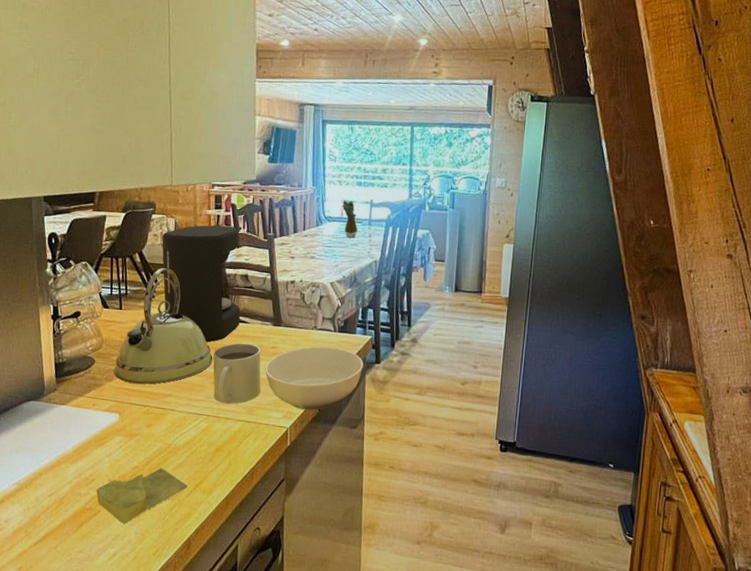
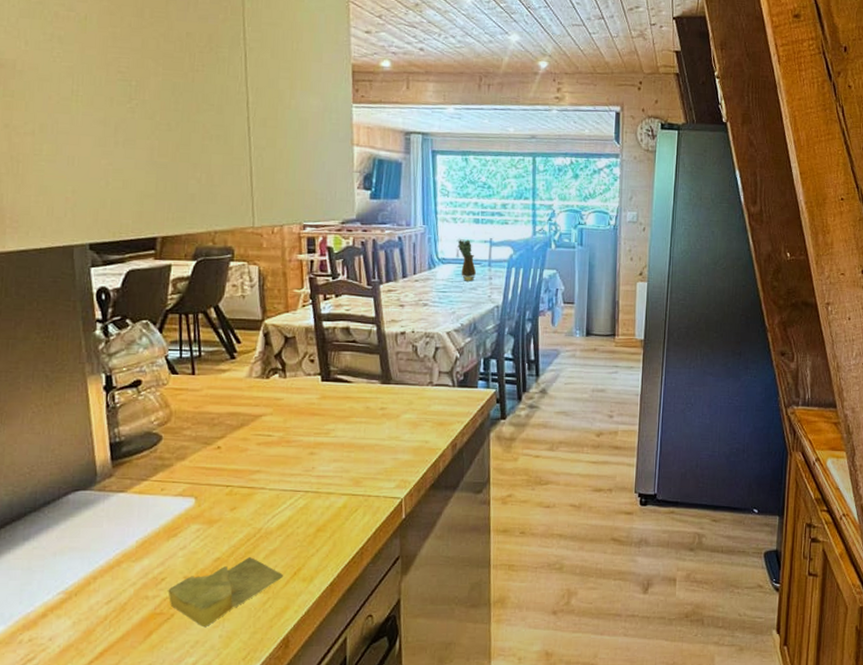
kettle: present [113,267,213,384] -> none [186,322,310,460]
coffee maker: present [161,225,241,343] -> none [242,271,342,407]
mug: present [213,343,261,404] -> none [310,406,369,476]
bowl: present [265,346,363,411] -> none [373,404,487,476]

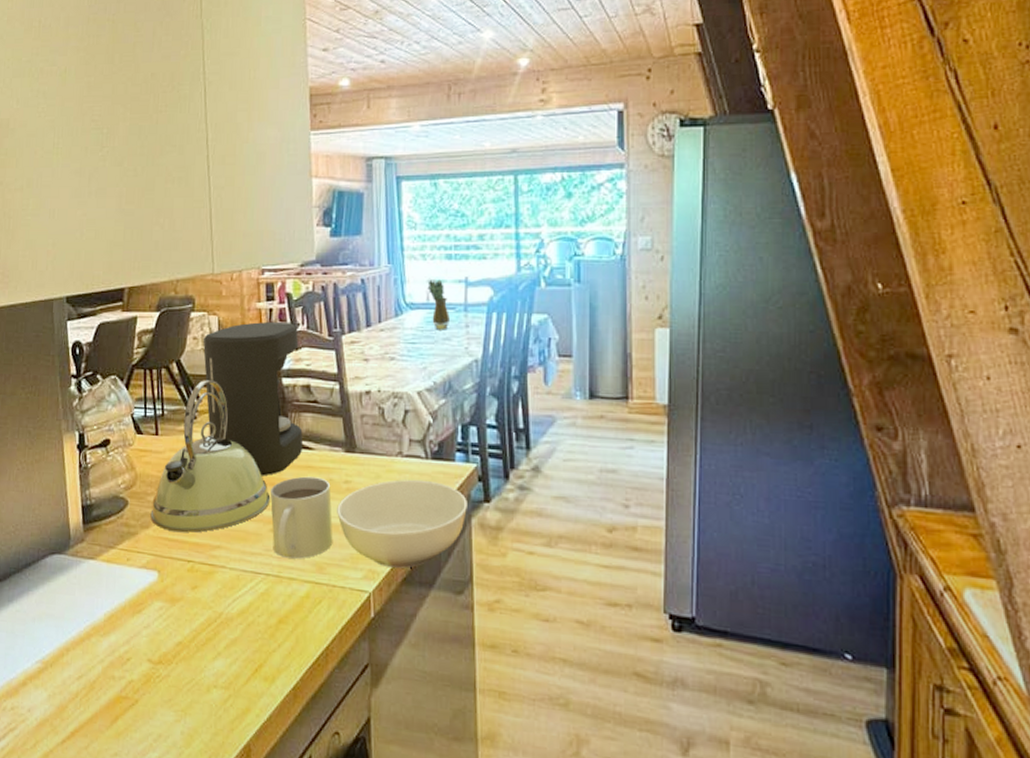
sponge: present [168,556,283,627] -> none [132,644,244,719]
kettle: none [186,322,310,460] -> present [150,379,271,533]
coffee maker: none [242,271,342,407] -> present [203,321,304,476]
mug: none [310,406,369,476] -> present [270,476,333,559]
bowl: none [373,404,487,476] -> present [337,479,467,569]

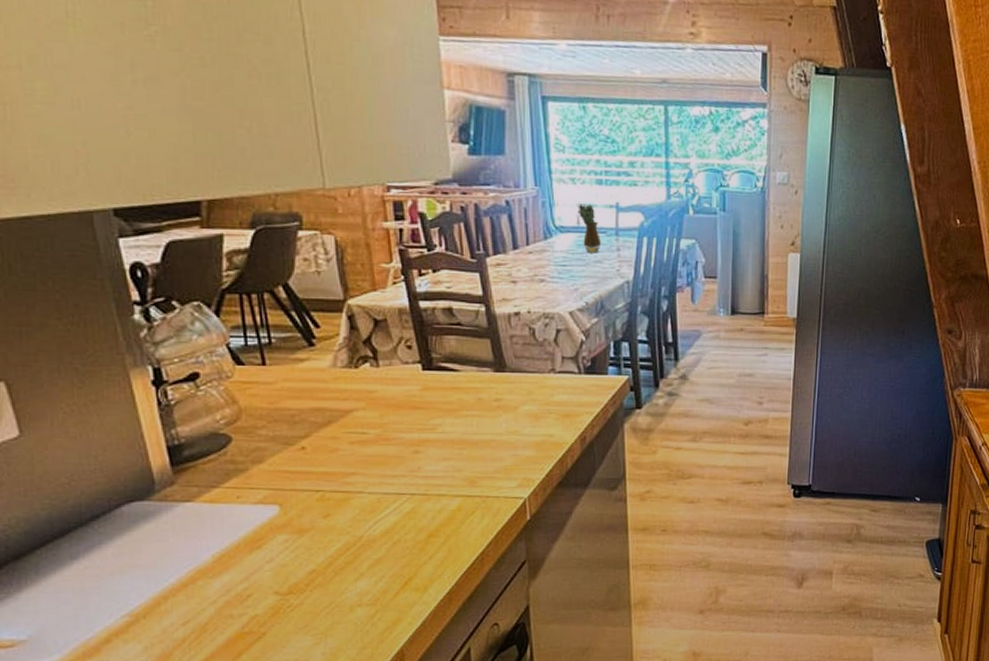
kettle: present [150,379,271,533] -> none [263,303,412,463]
coffee maker: present [203,321,304,476] -> none [316,242,447,400]
mug: present [270,476,333,559] -> none [412,397,485,476]
bowl: present [337,479,467,569] -> none [488,393,620,474]

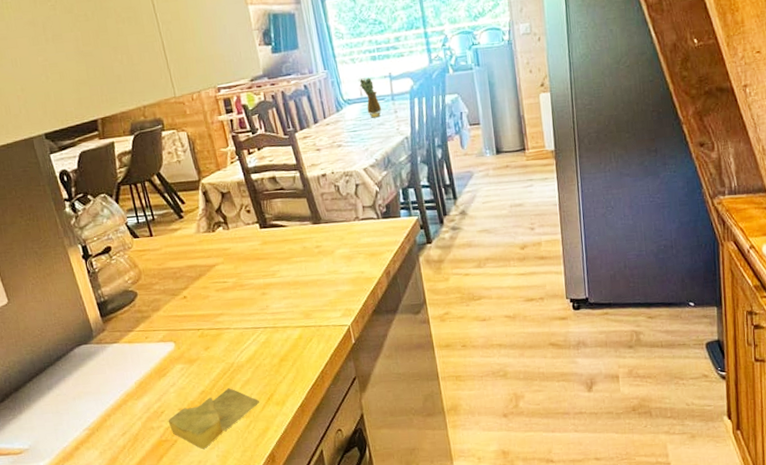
sponge: none [256,567,392,644] -> present [168,387,259,449]

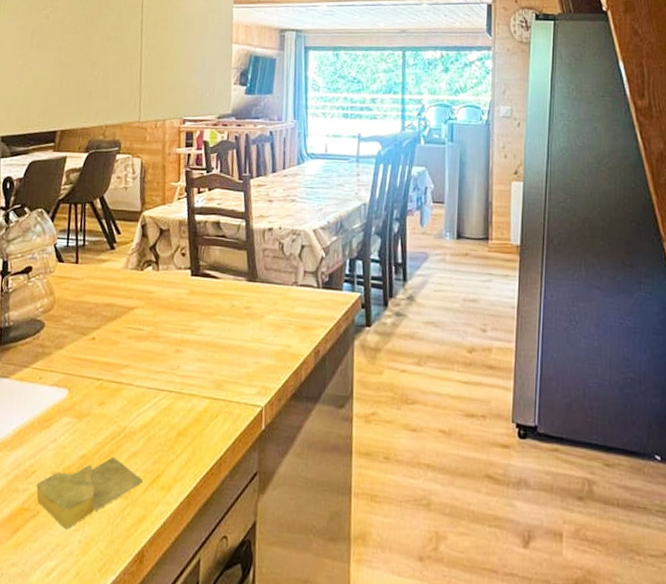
vase: present [359,77,382,118] -> none [326,134,345,178]

